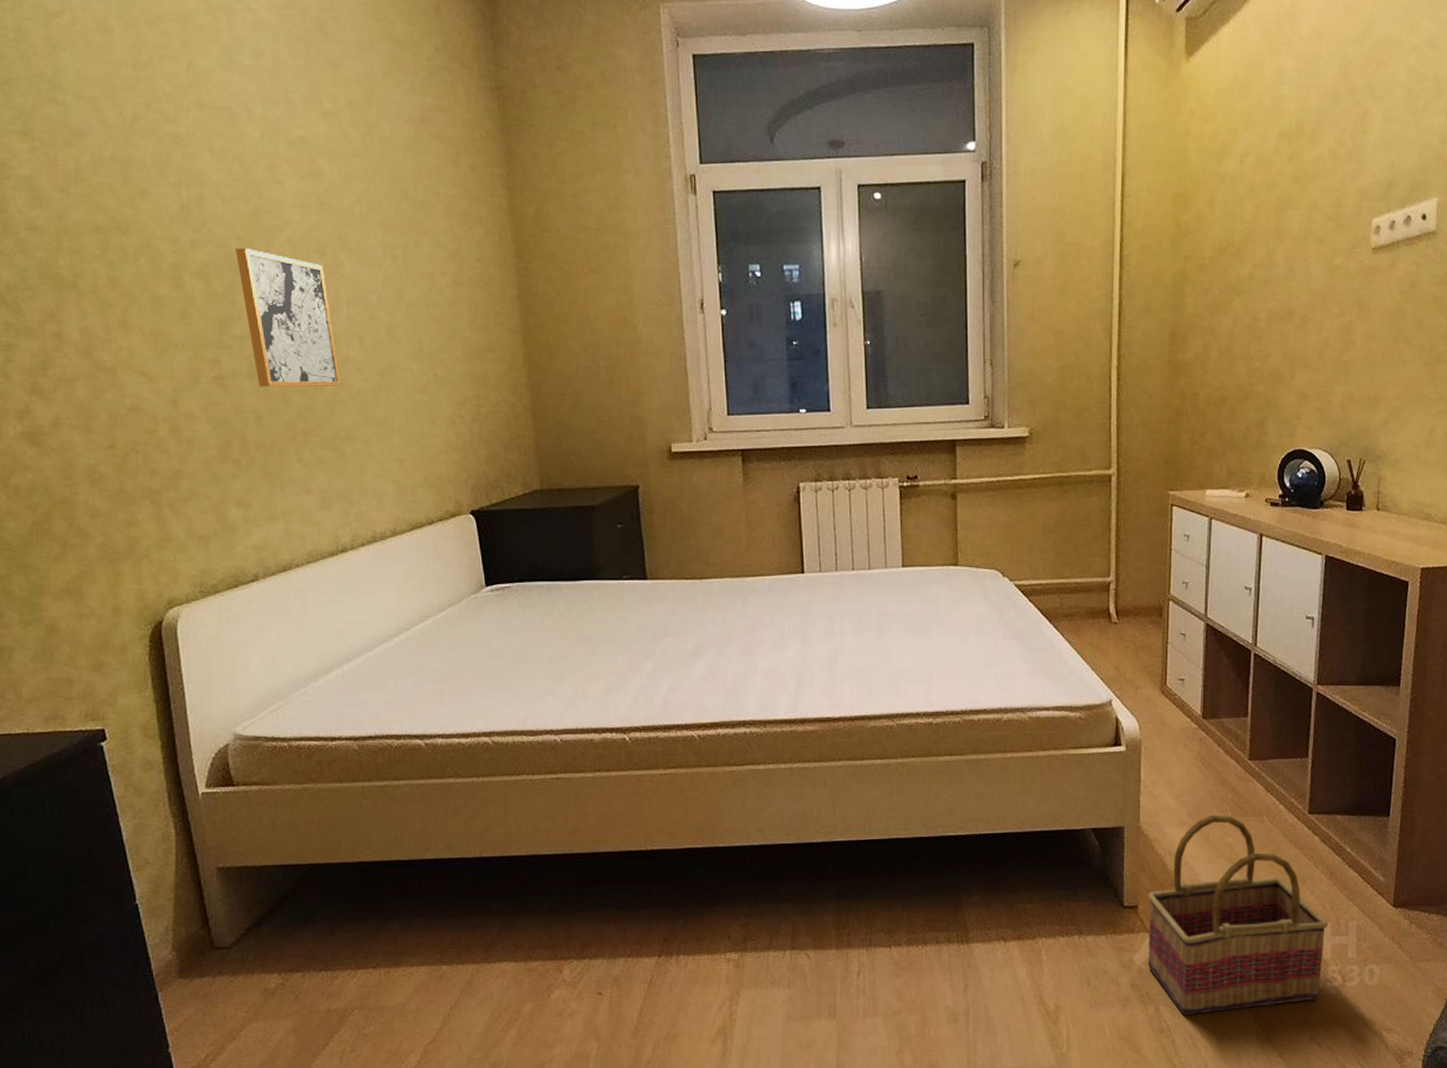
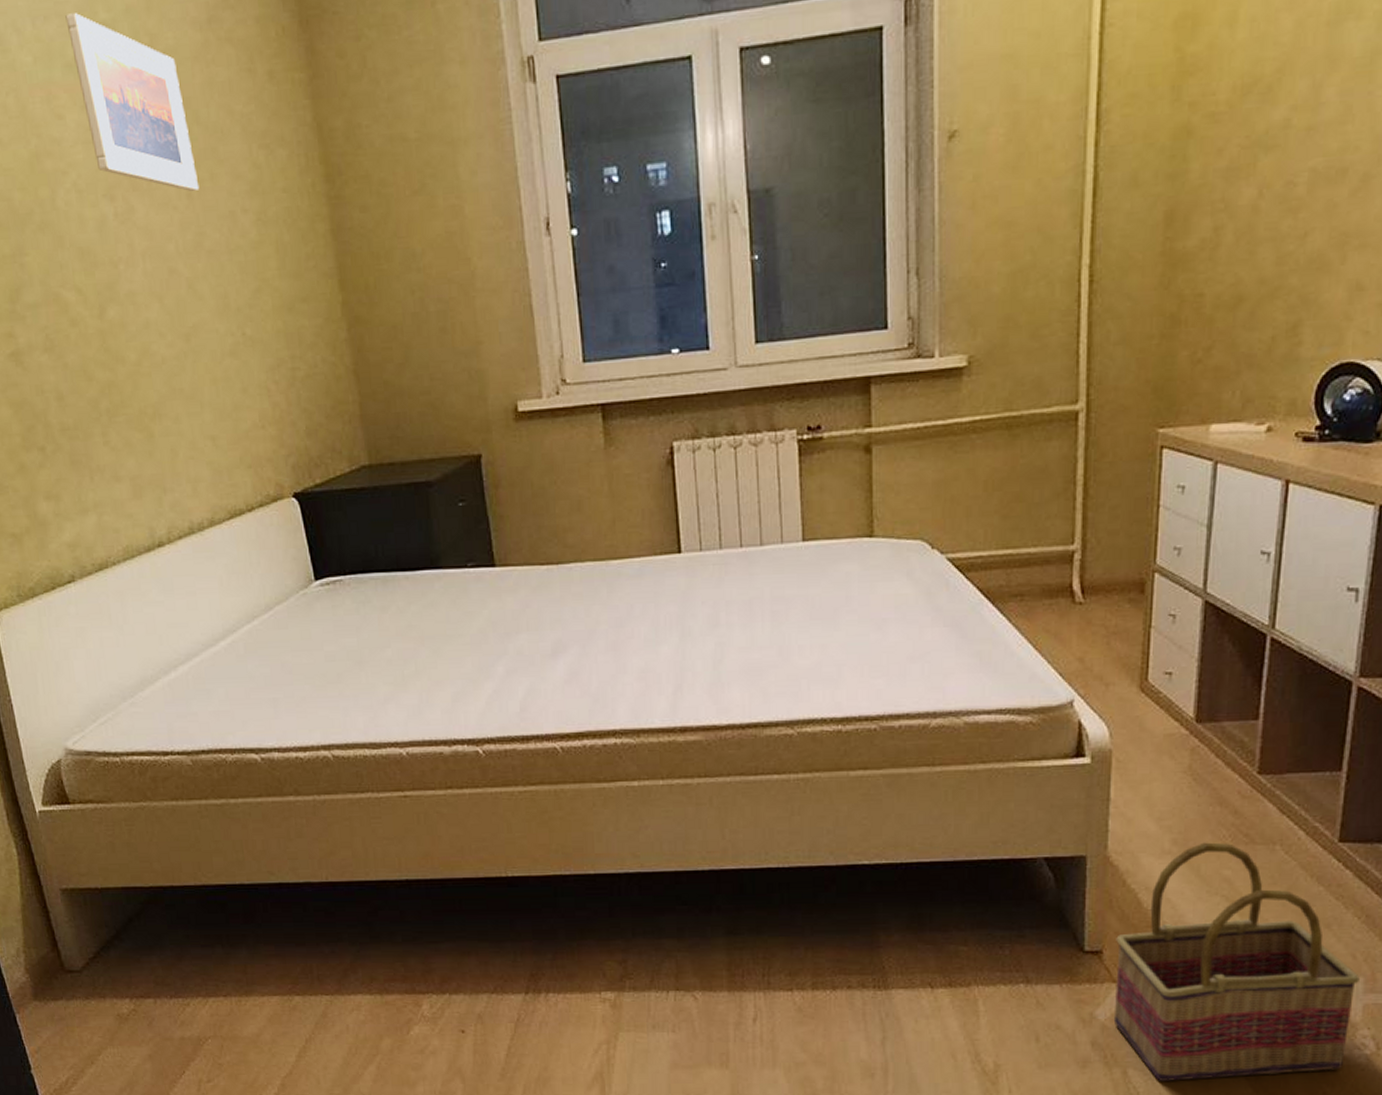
wall art: present [235,248,342,388] -> none [18,199,144,362]
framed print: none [293,101,404,253] -> present [65,13,200,191]

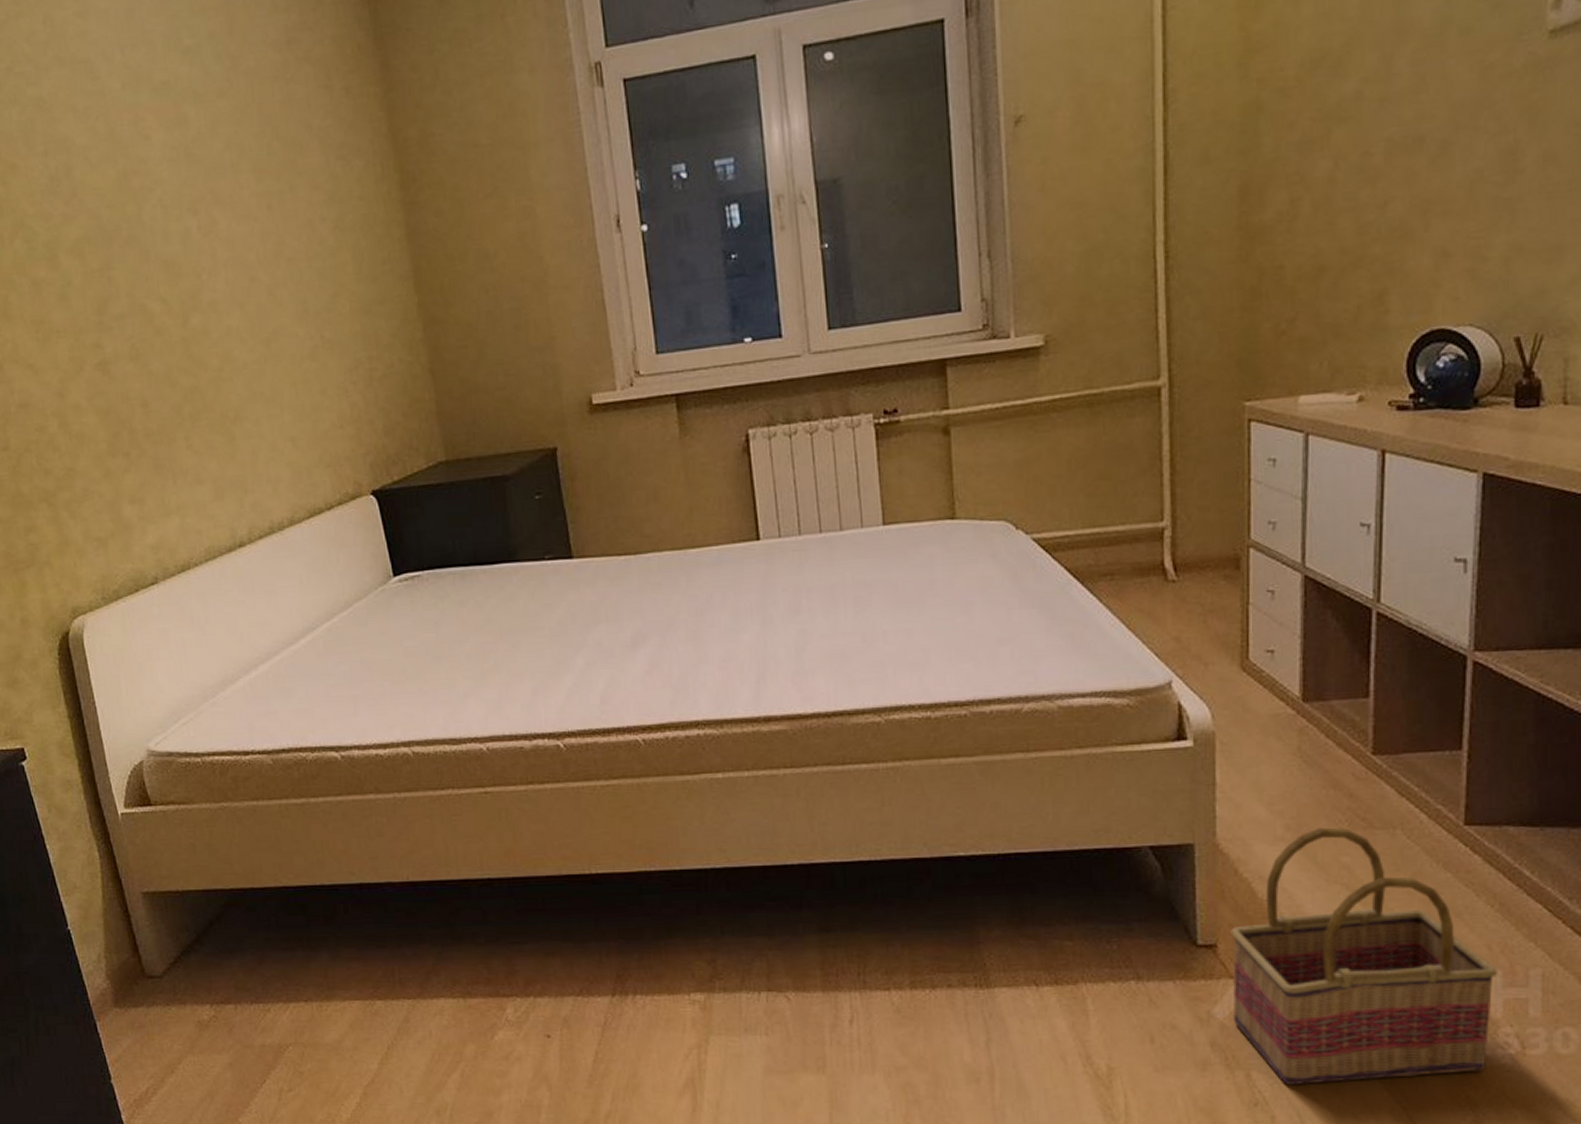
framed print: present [65,13,200,191] -> none [152,40,279,203]

